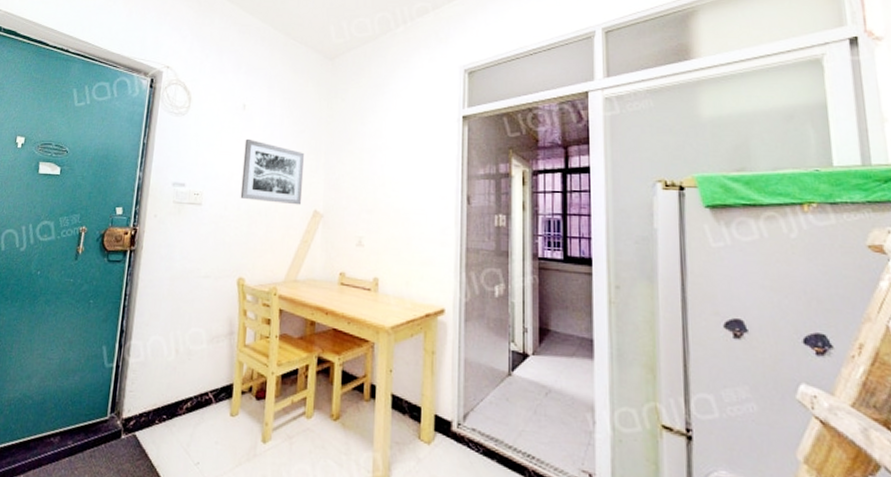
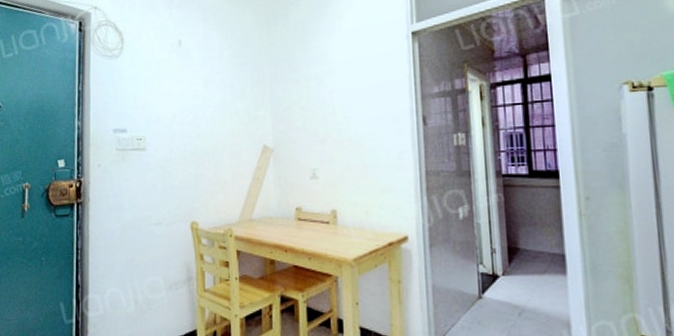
wall art: present [240,138,305,205] -> none [184,76,250,142]

